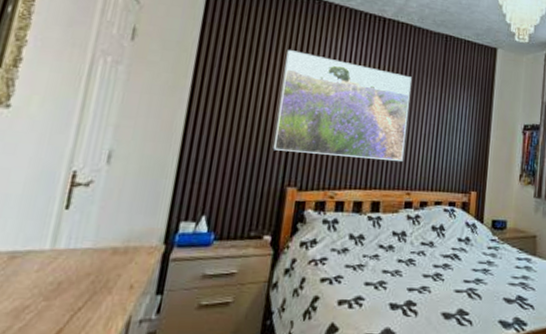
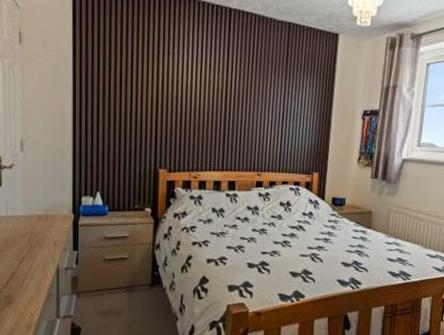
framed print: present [273,50,412,161] -> none [144,46,258,146]

